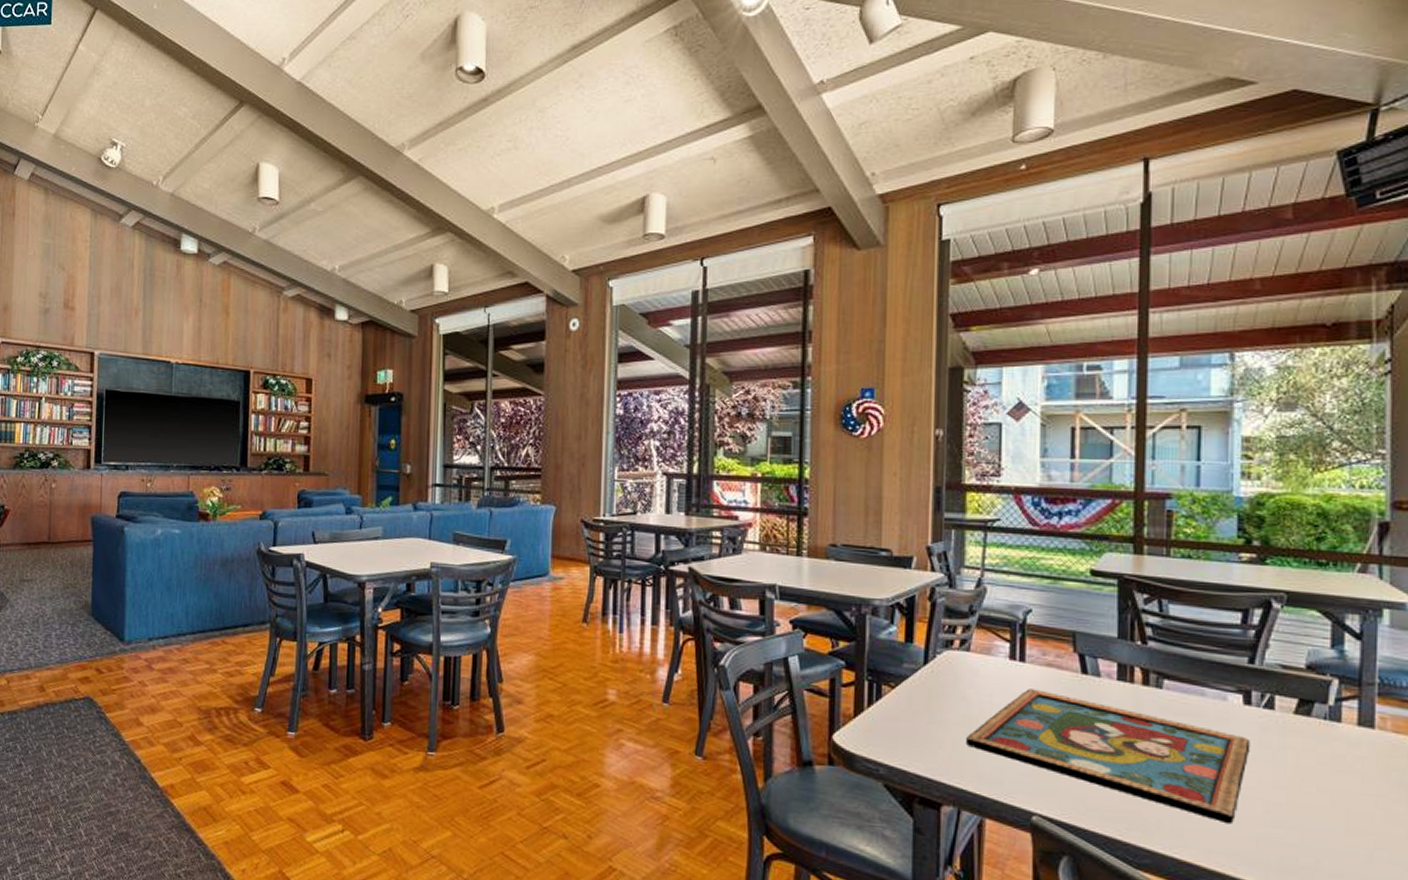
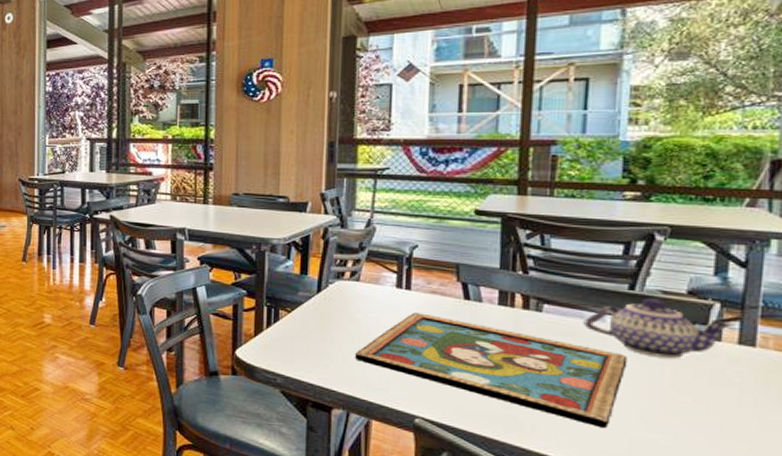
teapot: none [1205,673,1353,741] -> present [583,298,735,358]

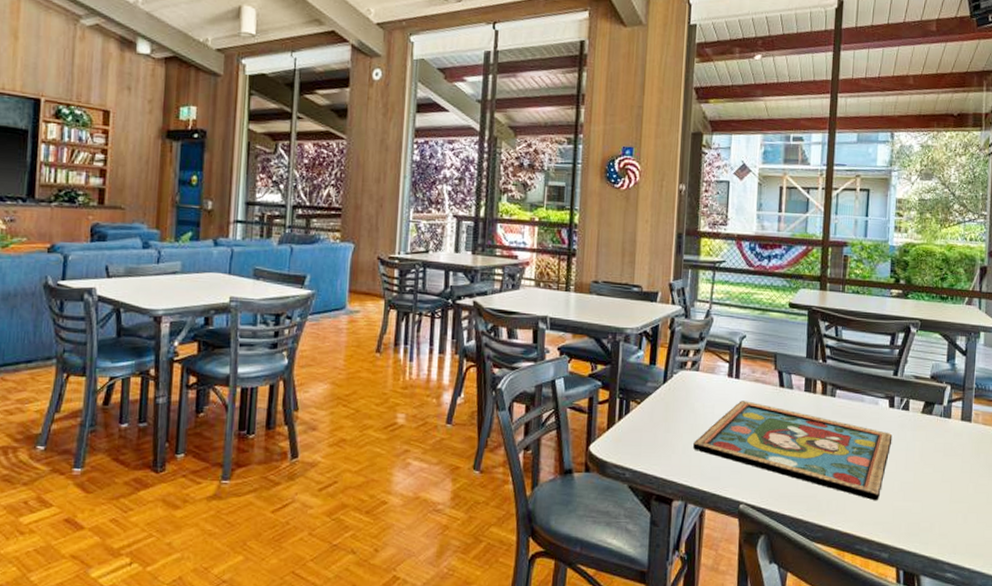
teapot: present [583,298,735,358] -> none [863,383,959,434]

